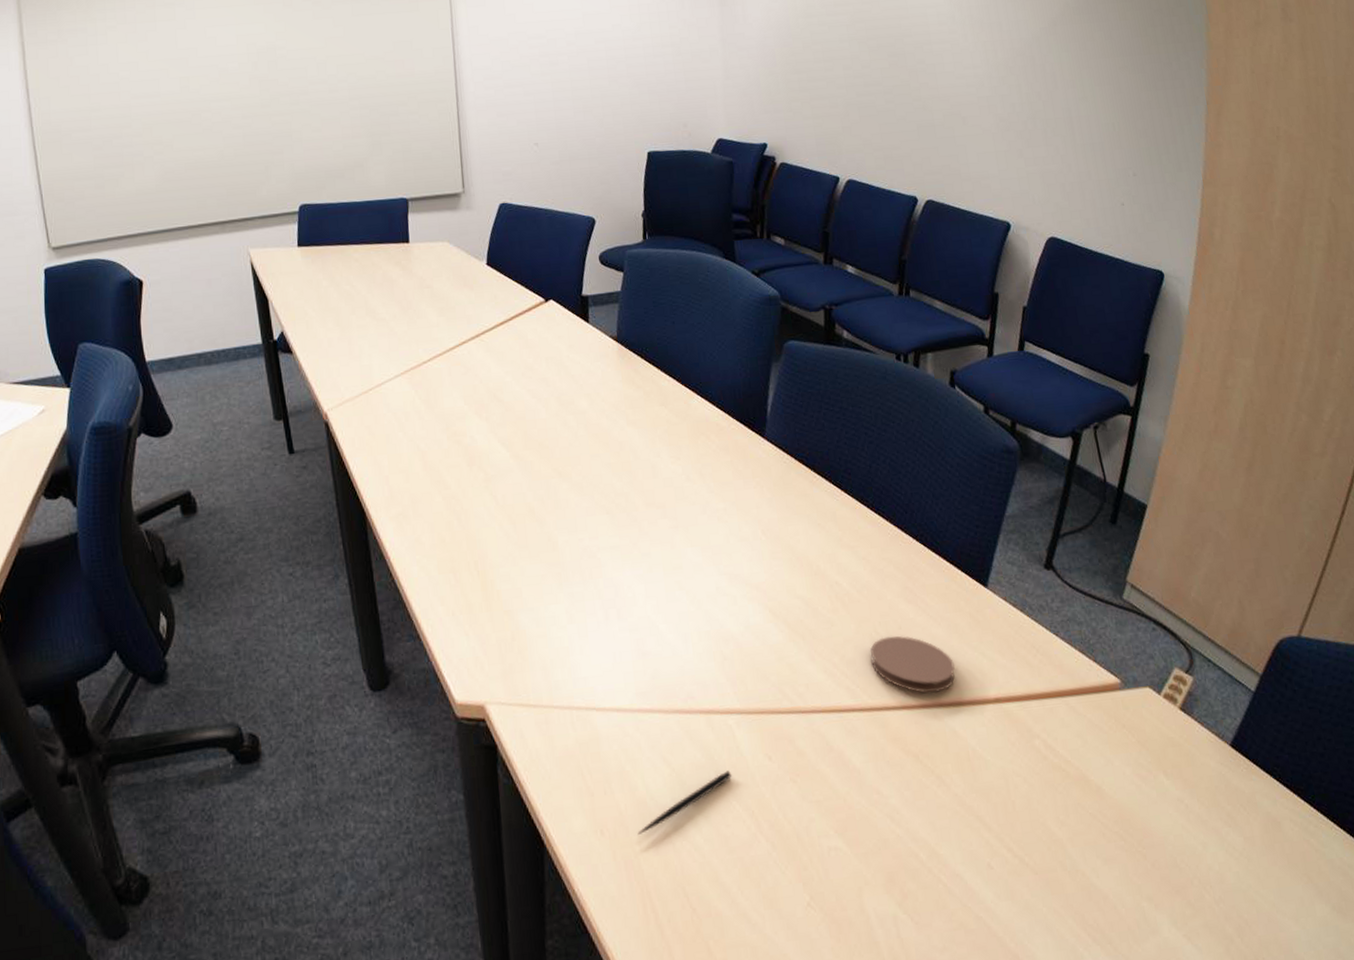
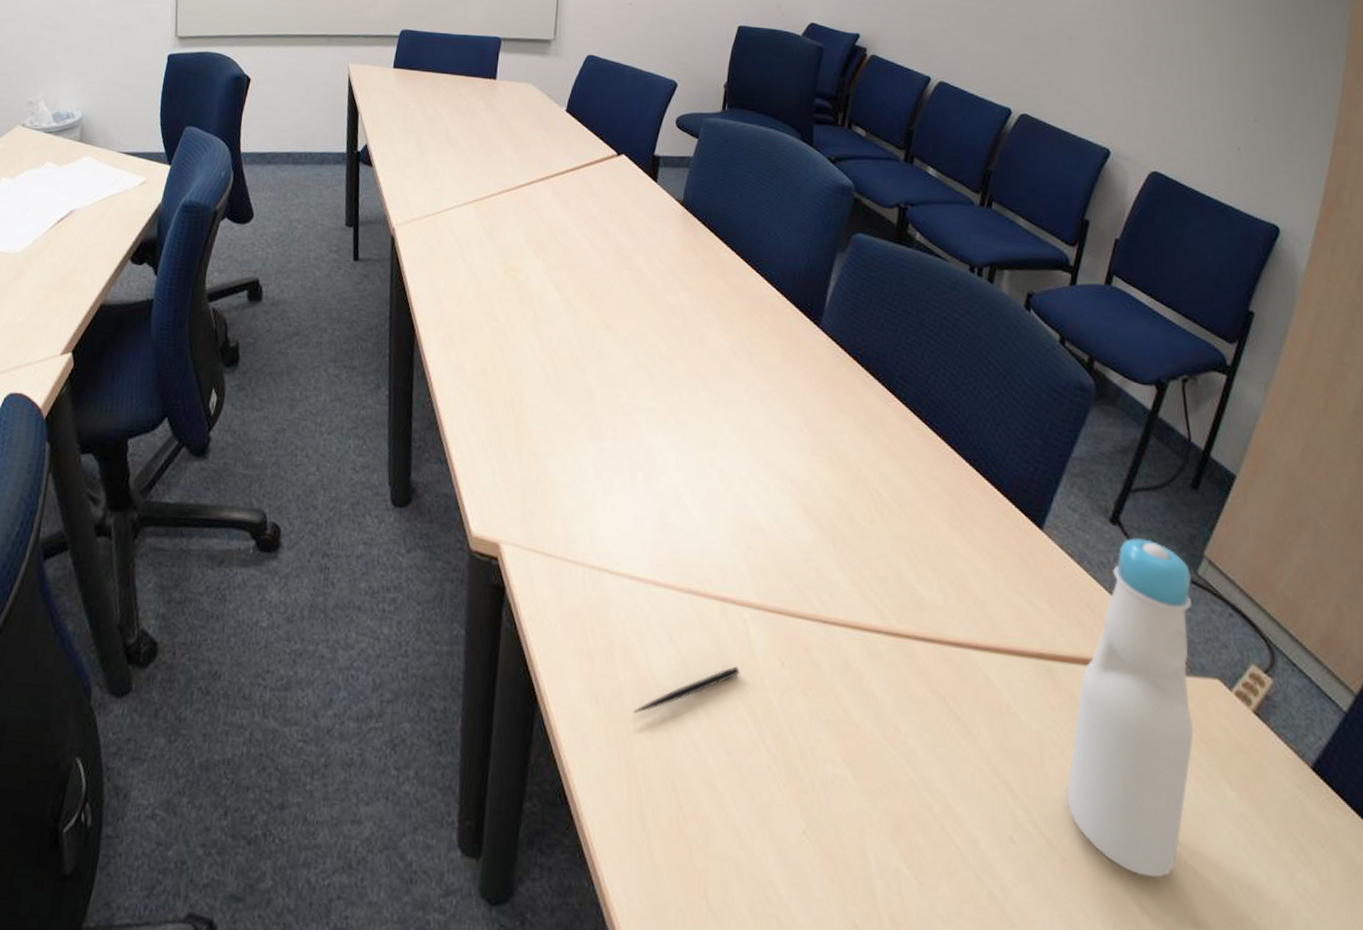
coaster: present [870,636,955,693] -> none [904,560,996,633]
bottle: none [1031,576,1133,871] -> present [1066,538,1194,878]

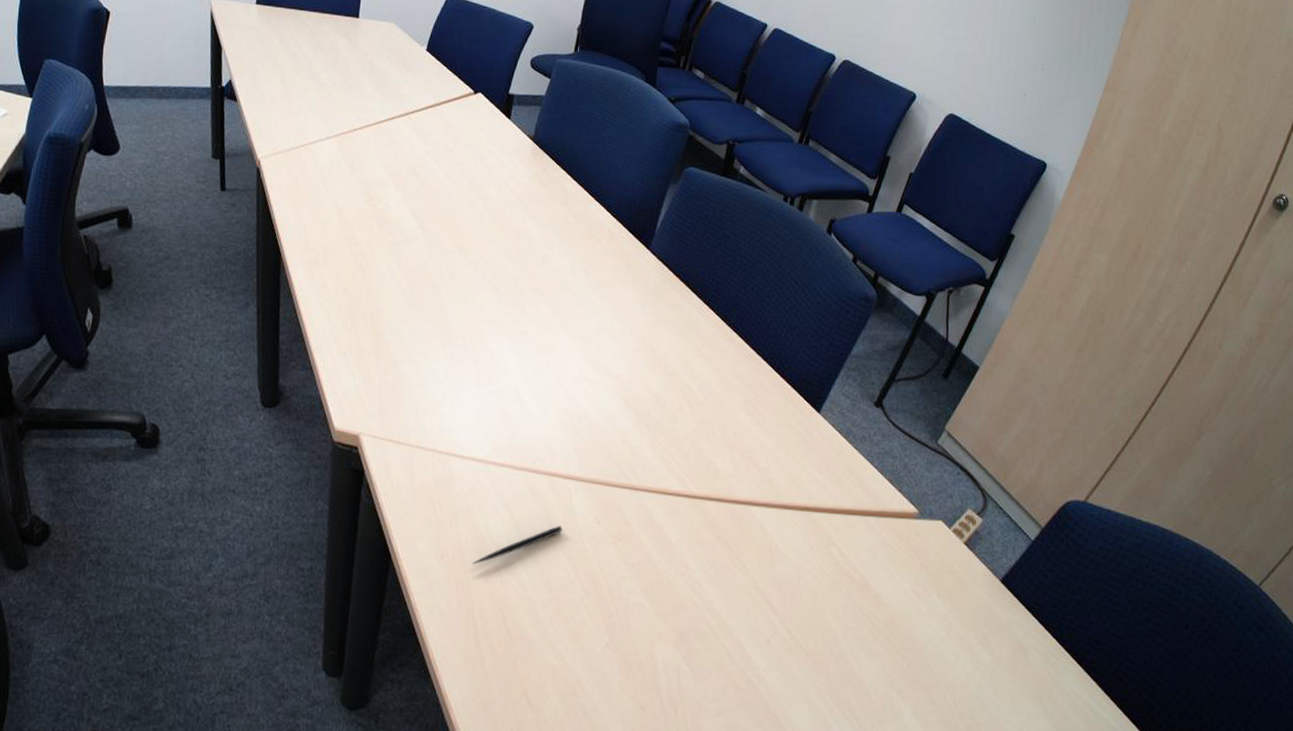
bottle: present [1066,538,1194,878] -> none [814,417,932,662]

